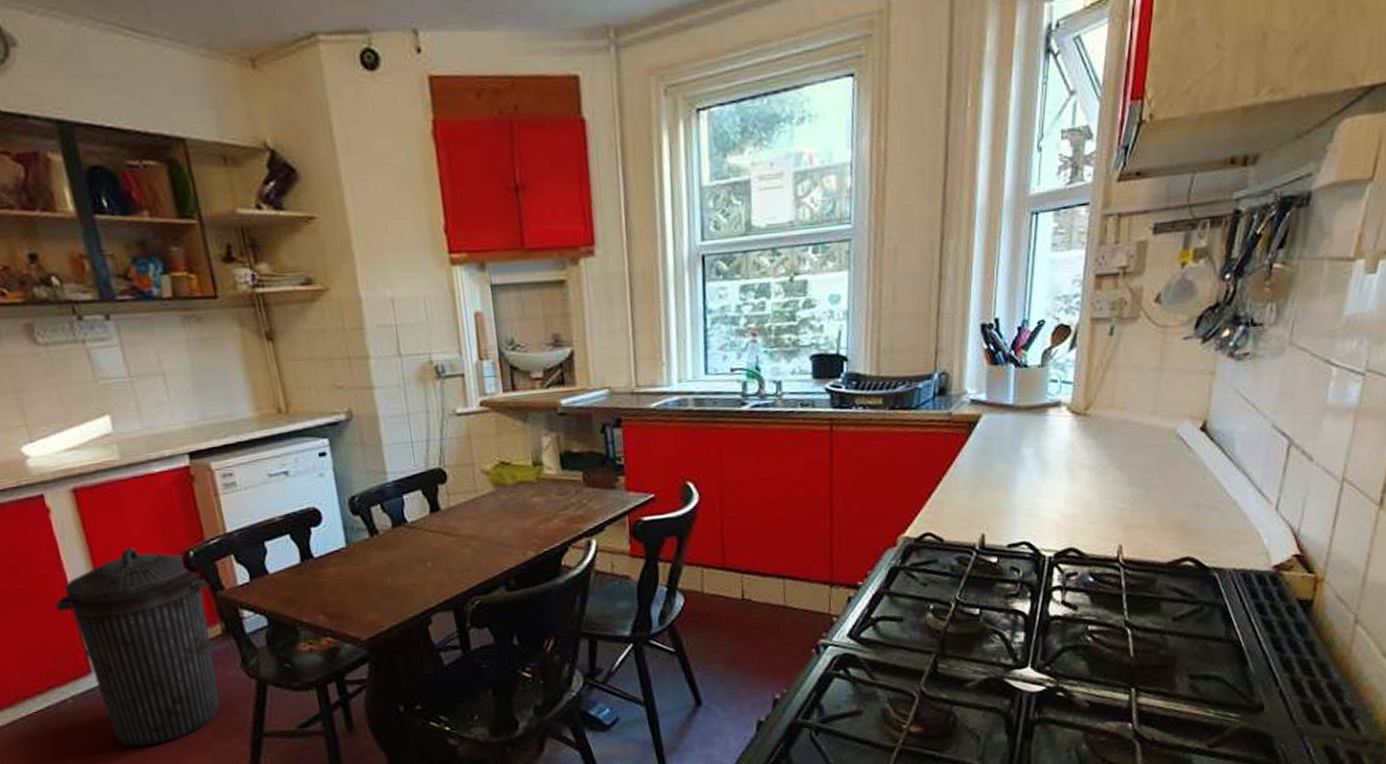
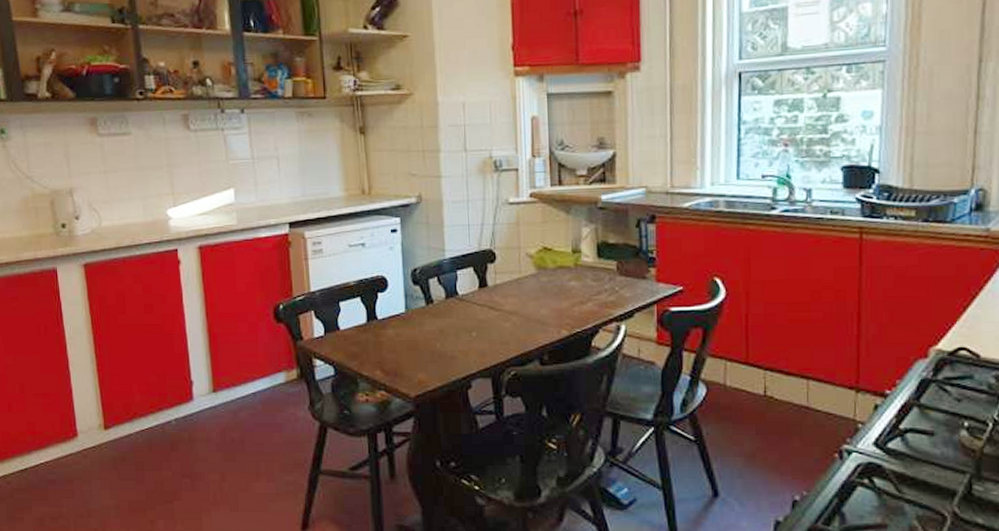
trash can: present [54,546,221,747] -> none [173,297,293,470]

